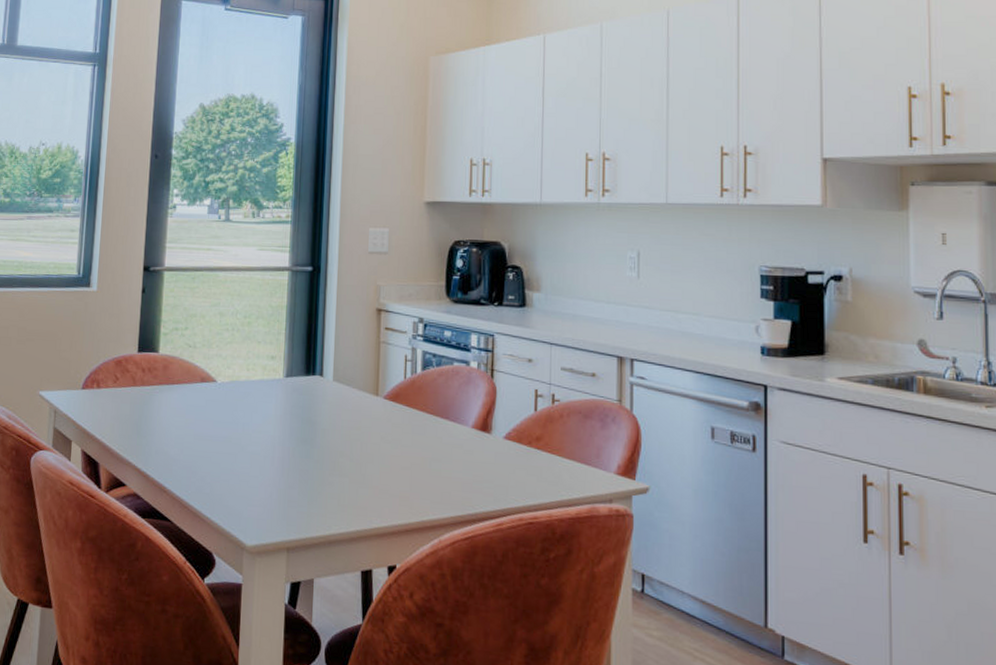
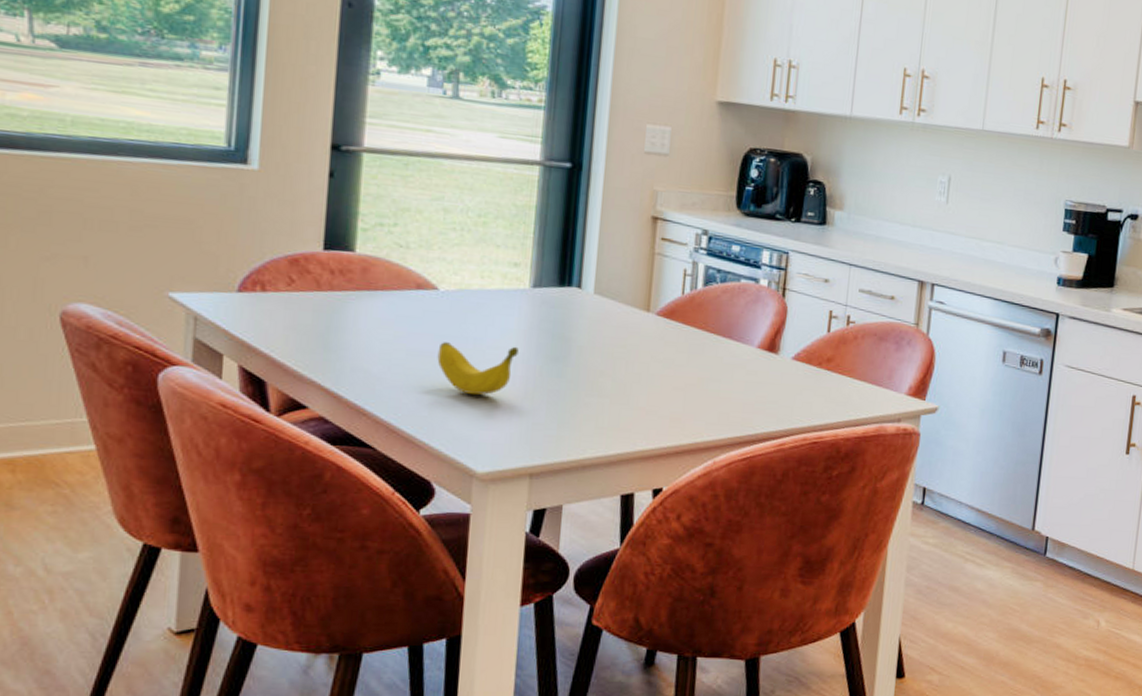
banana: none [216,427,276,475] -> present [437,342,519,396]

